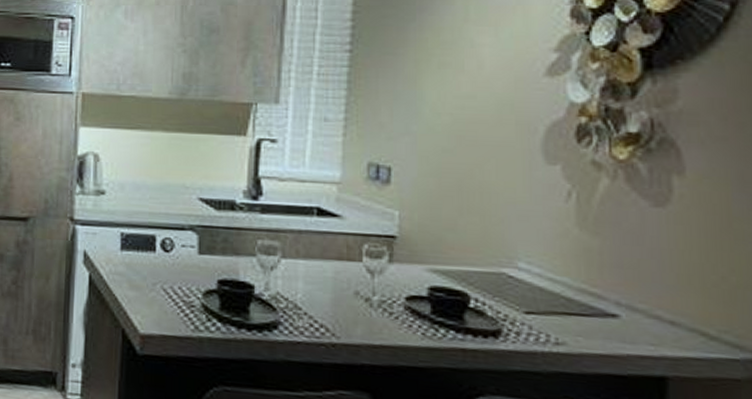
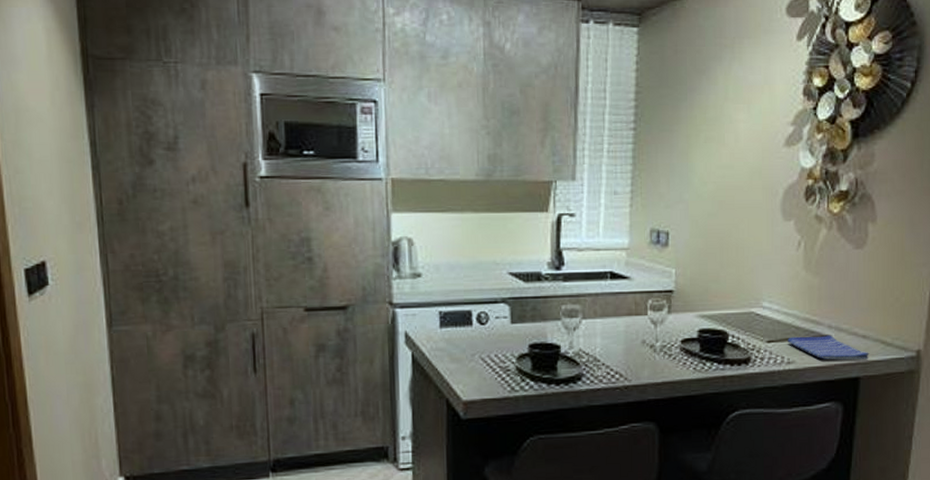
dish towel: none [555,310,682,355] -> present [788,335,869,360]

